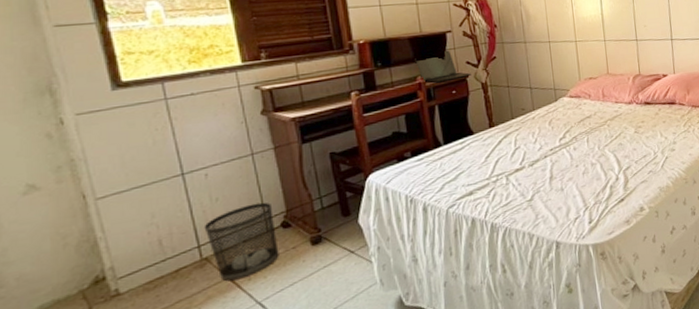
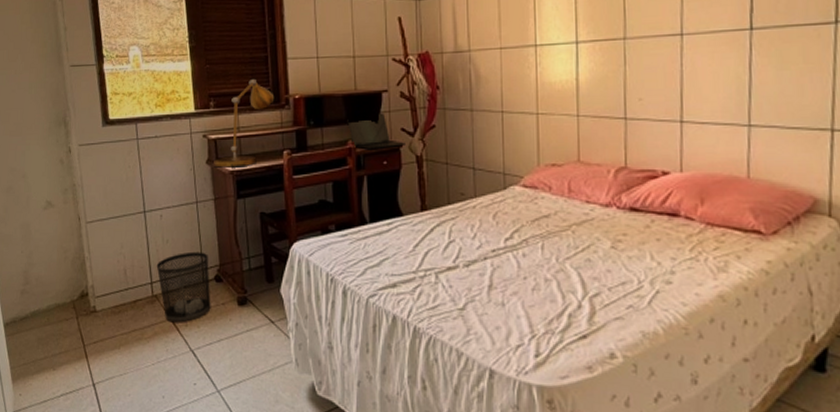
desk lamp: none [270,28,337,117] -> present [214,78,275,168]

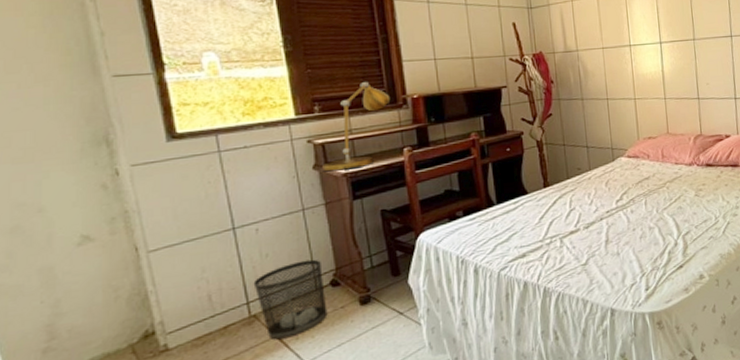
laptop: present [347,113,405,150] -> none [469,106,526,140]

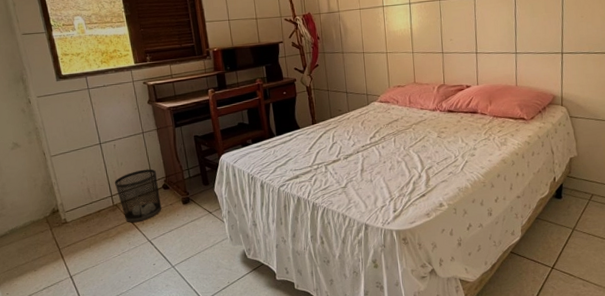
desk lamp: present [322,81,391,172] -> none [154,37,198,106]

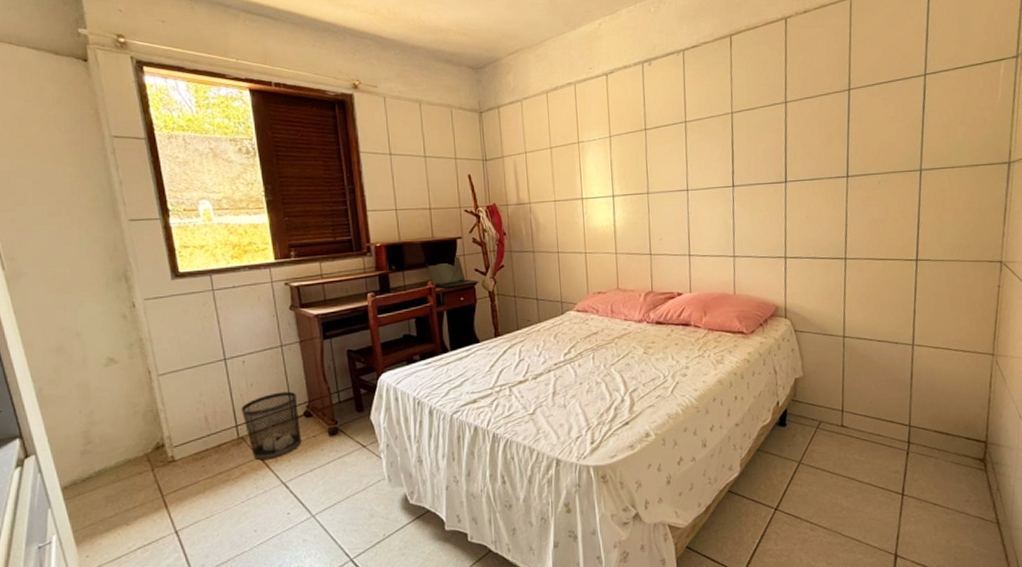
laptop: none [255,58,298,85] -> present [426,256,479,289]

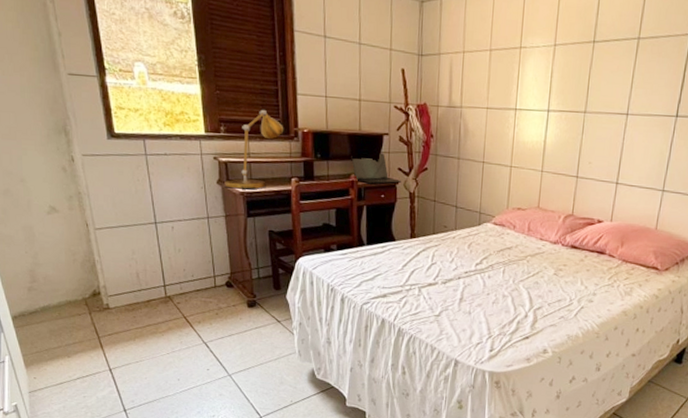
waste bin: present [241,391,302,461] -> none [169,260,223,321]
desk lamp: none [297,229,356,312] -> present [224,109,284,190]

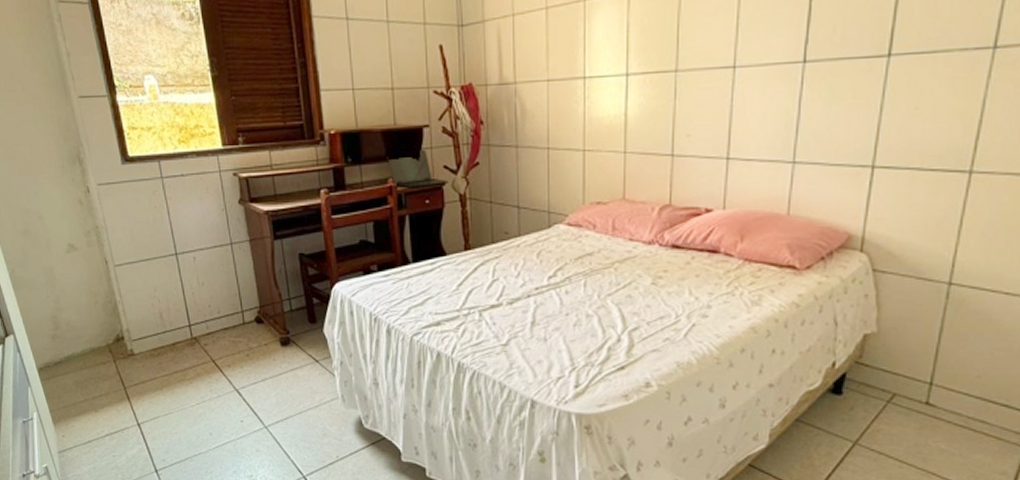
desk lamp: present [224,109,284,190] -> none [247,112,308,208]

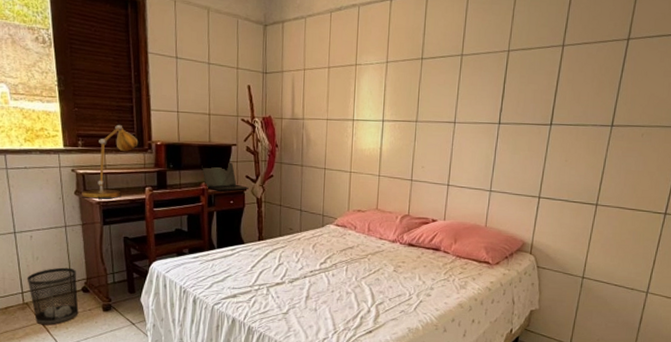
waste bin: none [193,294,254,364] -> present [27,267,79,326]
desk lamp: none [247,112,308,208] -> present [82,124,139,199]

